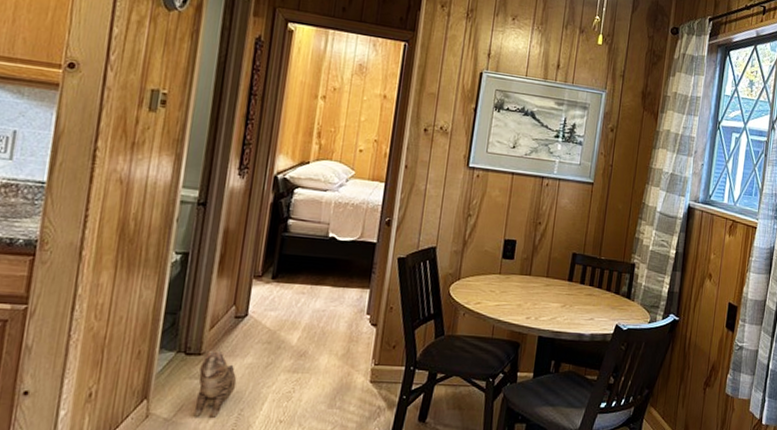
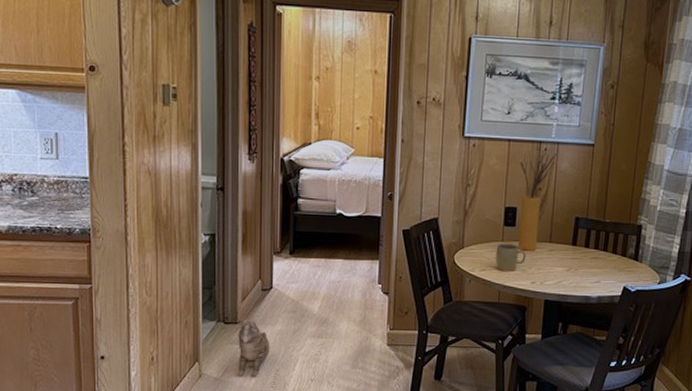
mug: none [491,276,523,305] -> present [495,243,526,271]
vase: none [514,181,558,286] -> present [517,146,557,251]

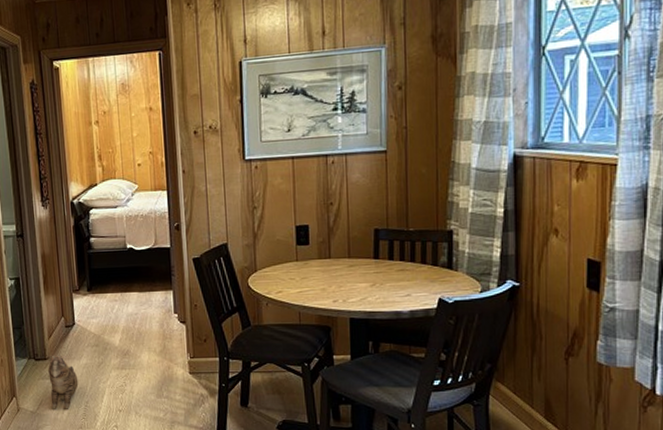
mug: present [495,243,526,271] -> none [291,263,324,291]
vase: present [517,146,557,251] -> none [306,160,345,269]

